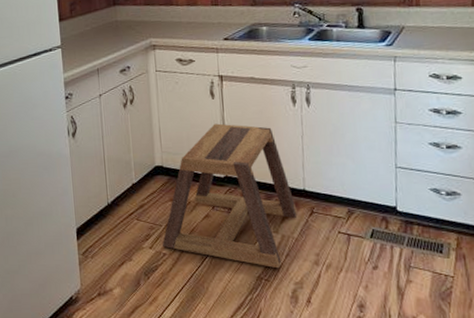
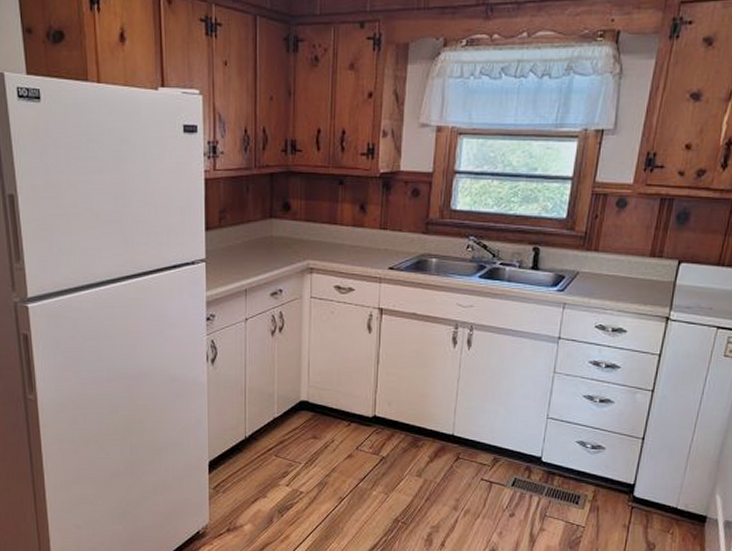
stool: present [162,123,297,269] -> none [299,360,443,512]

